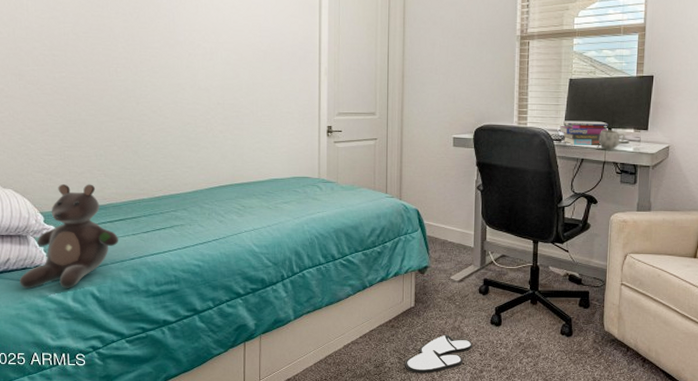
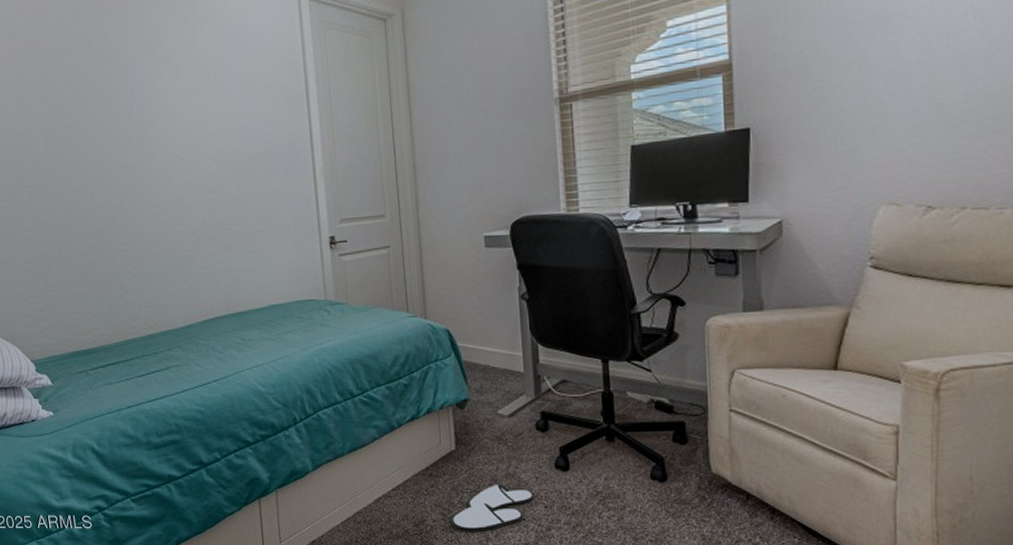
stuffed animal: present [20,183,119,289] -> none [18,325,114,445]
books: present [560,120,608,146] -> none [624,196,691,233]
mug: present [598,129,626,150] -> none [679,206,718,234]

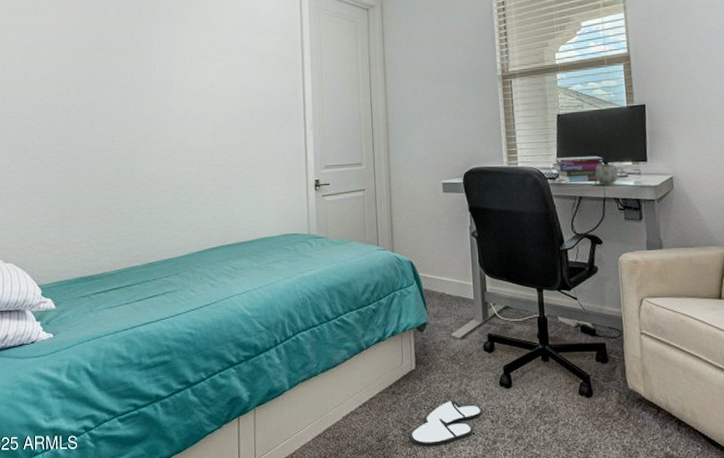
books: none [624,196,691,233] -> present [552,155,604,183]
mug: none [679,206,718,234] -> present [595,163,625,185]

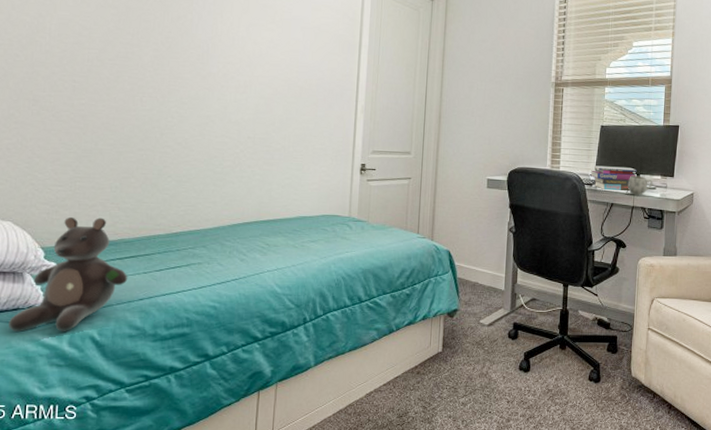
stuffed animal: none [16,253,113,366] -> present [9,216,128,332]
slippers: present [409,400,482,447] -> none [429,381,500,423]

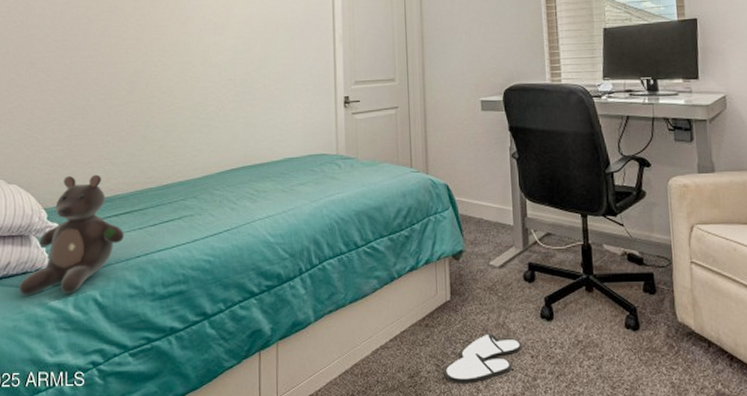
slippers: none [429,381,500,423] -> present [444,333,521,384]
books: present [591,165,637,191] -> none [598,72,653,102]
mug: present [627,175,654,196] -> none [643,81,675,104]

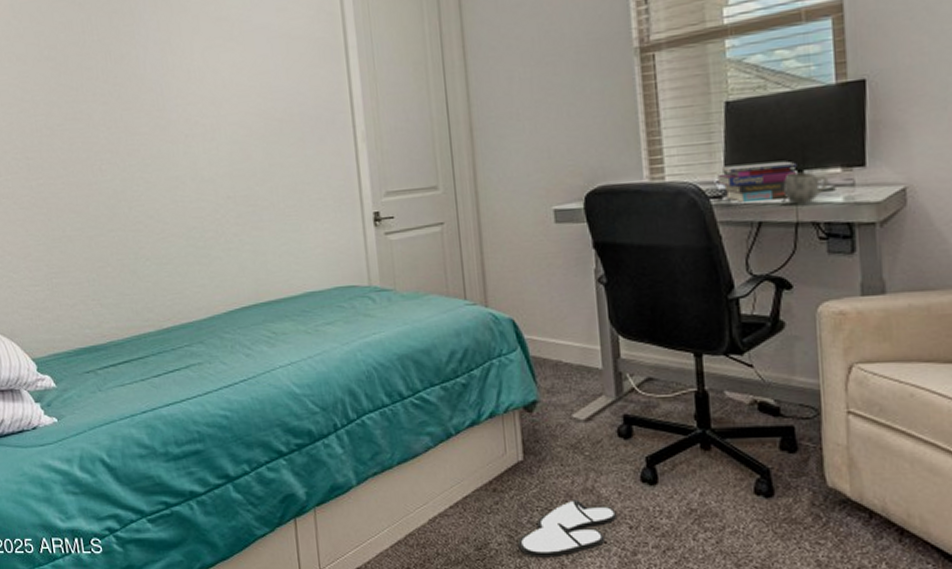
stuffed animal: present [19,174,125,296] -> none [17,318,126,457]
books: none [598,72,653,102] -> present [717,160,798,204]
mug: none [643,81,675,104] -> present [783,172,830,204]

